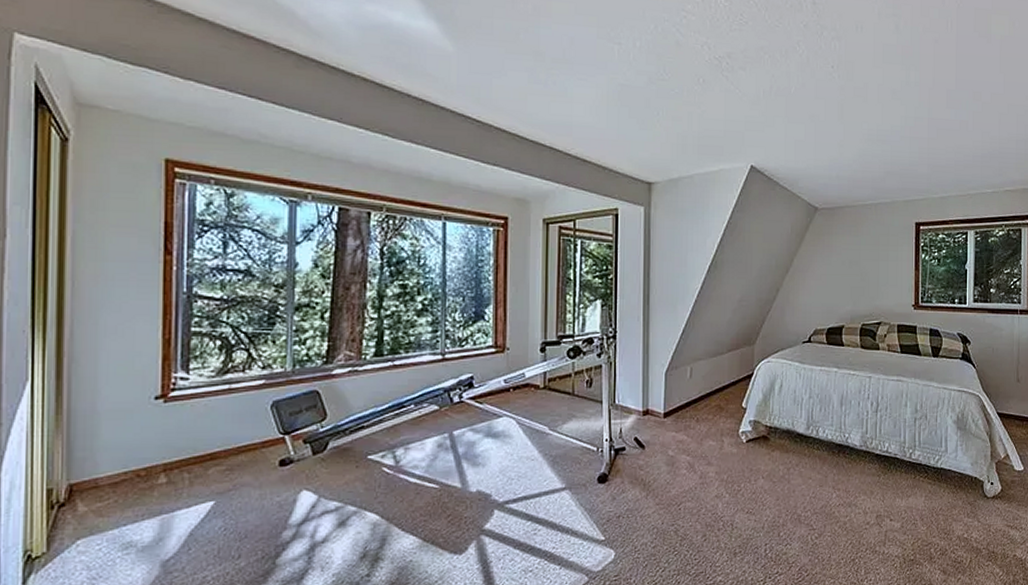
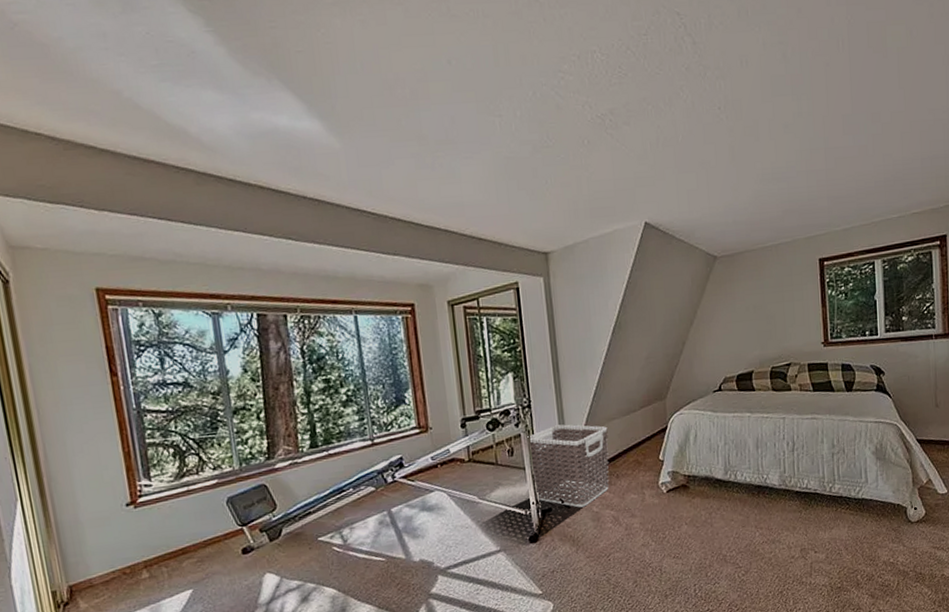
clothes hamper: none [608,360,692,450] -> present [527,424,610,508]

